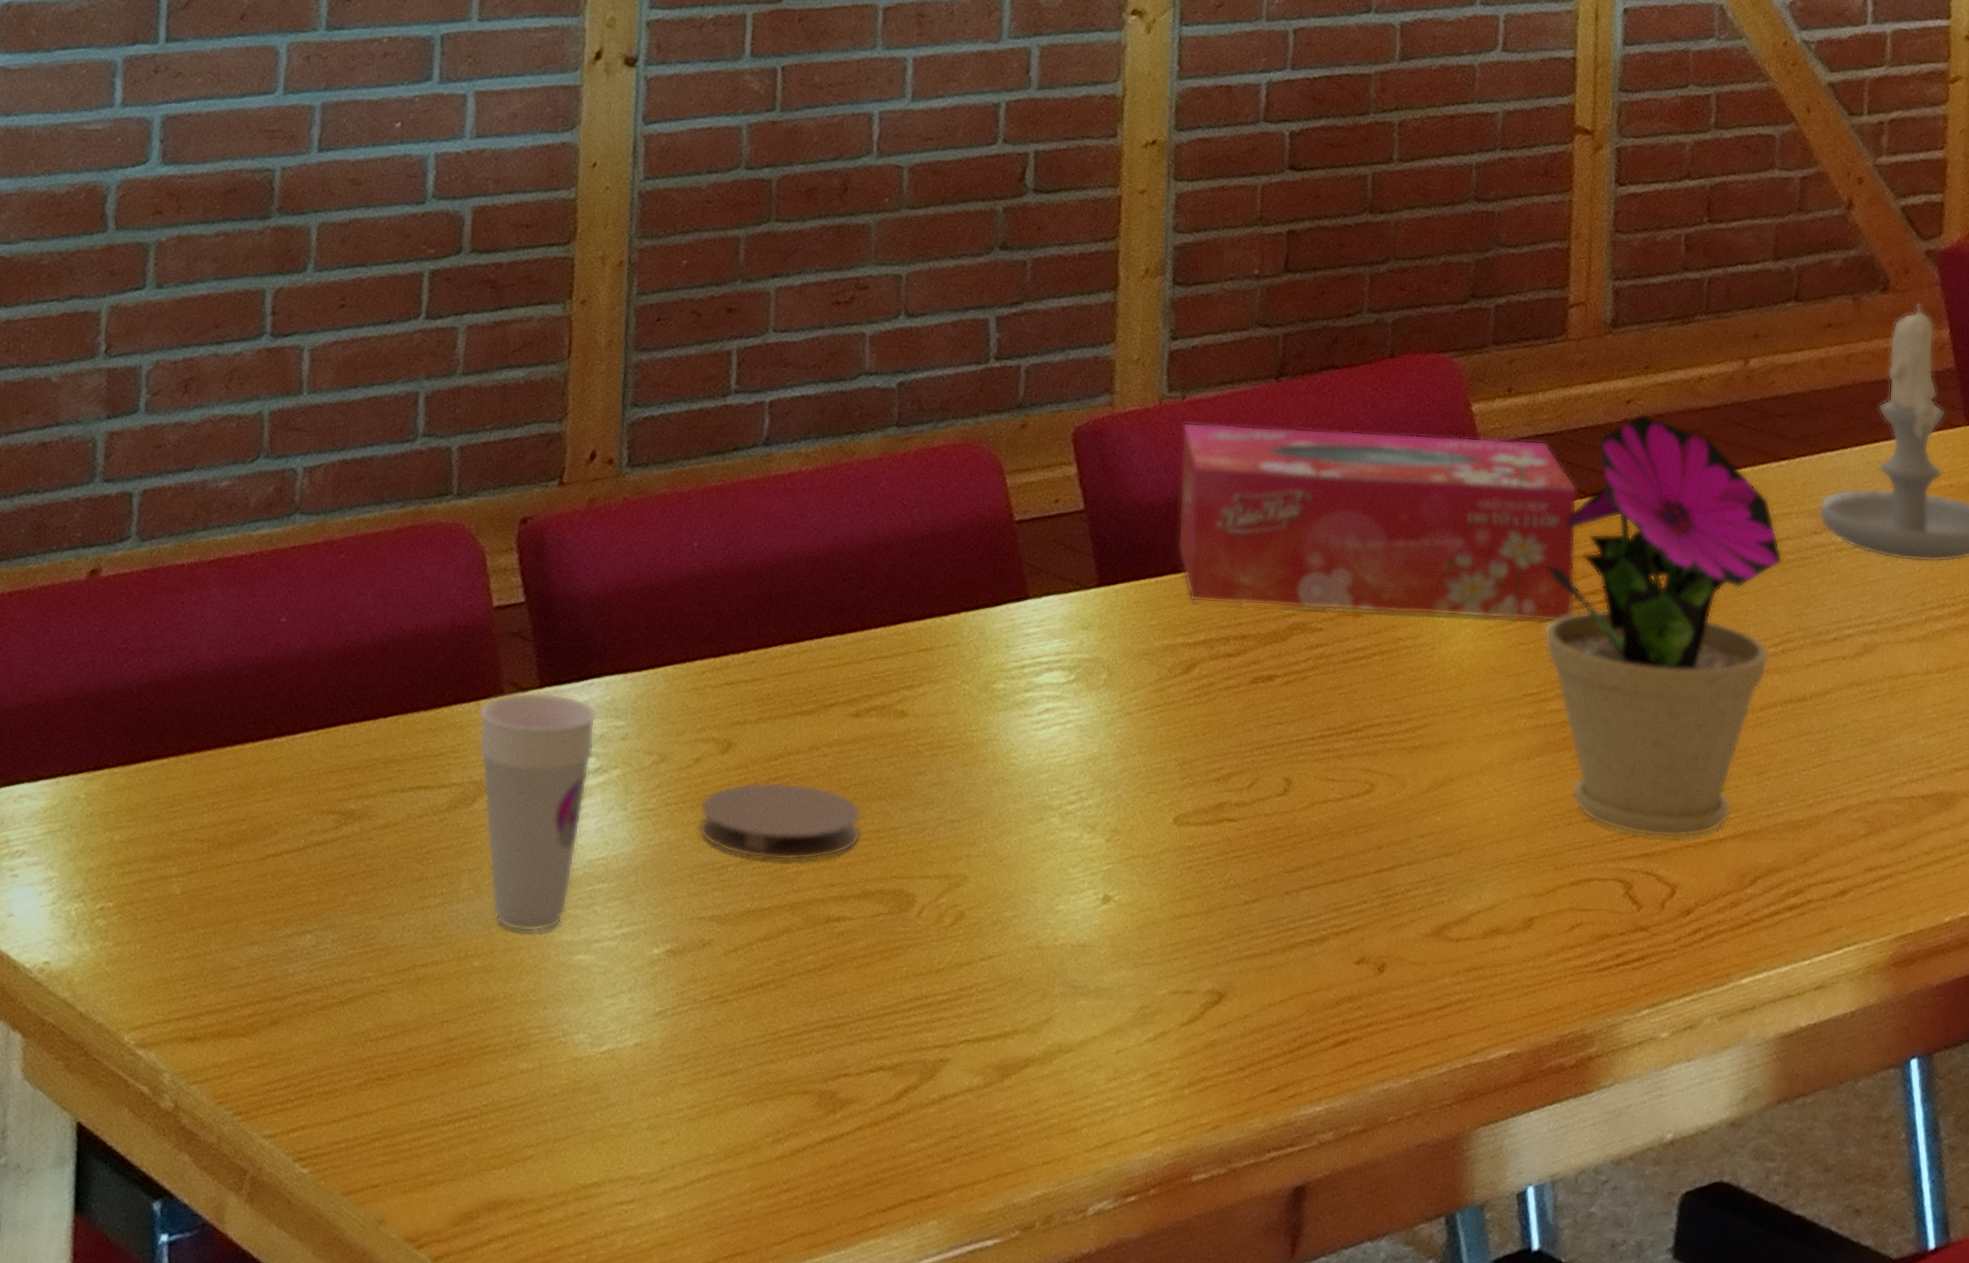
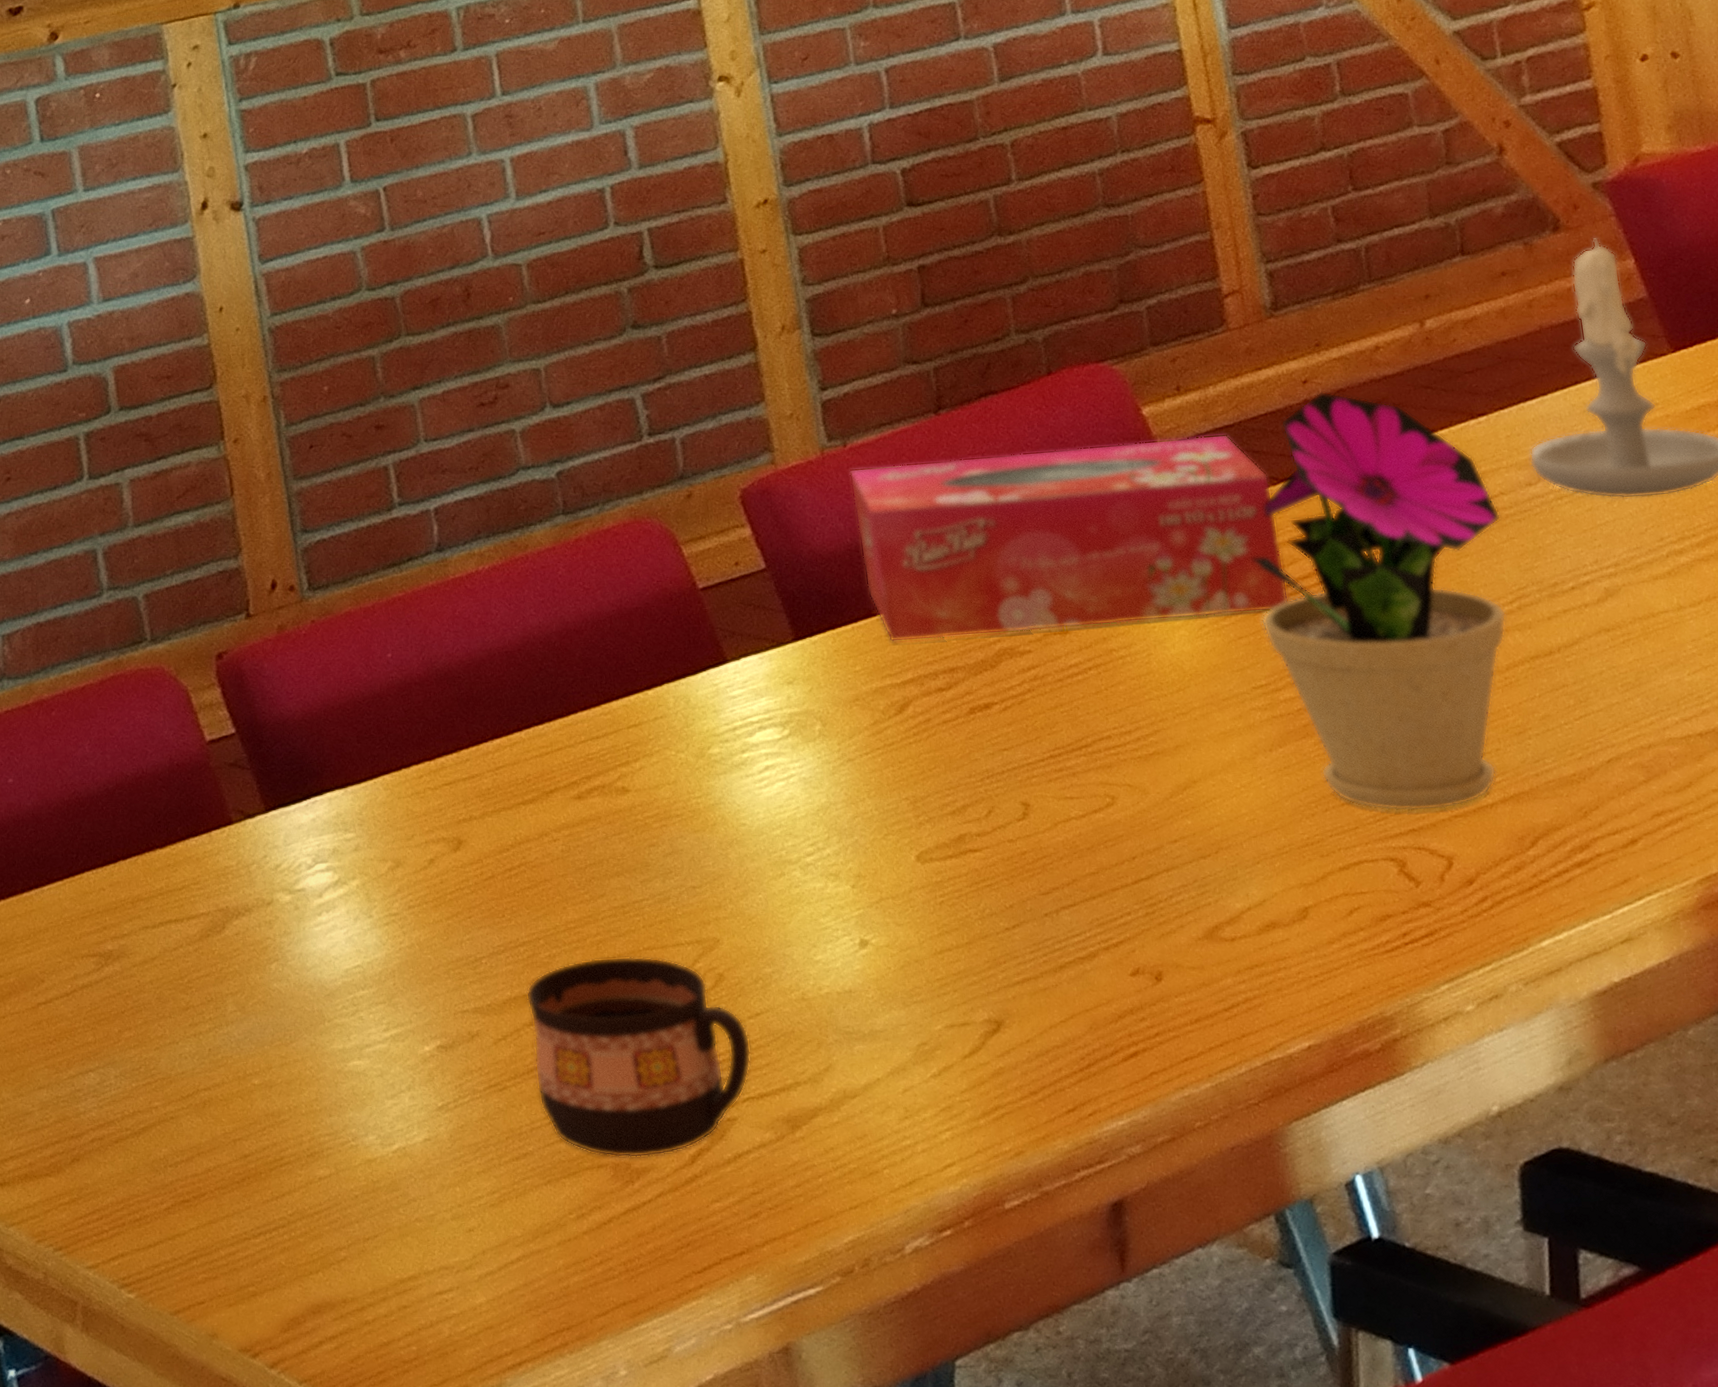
cup: present [478,692,598,932] -> none [211,815,333,1046]
coaster: present [698,781,862,861] -> none [442,870,606,948]
cup: none [758,880,978,1089] -> present [526,956,752,1158]

